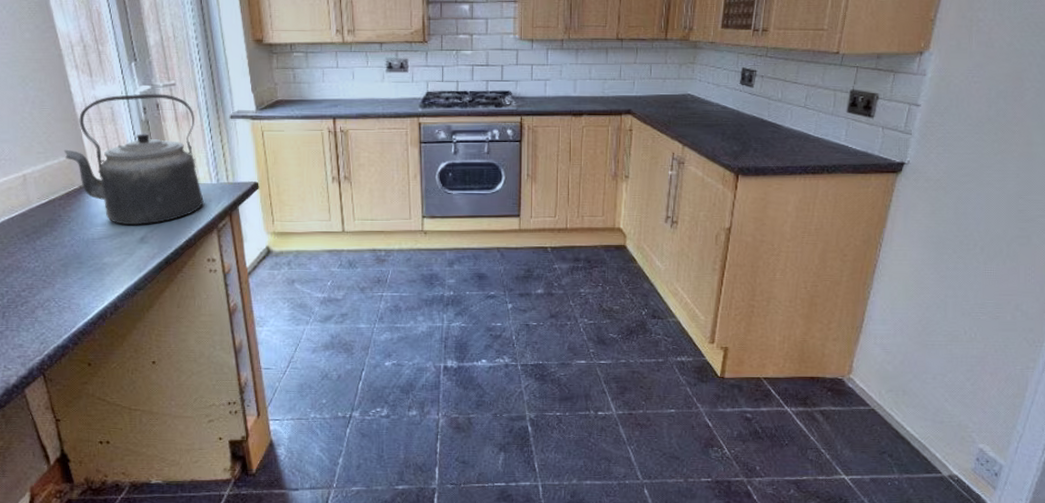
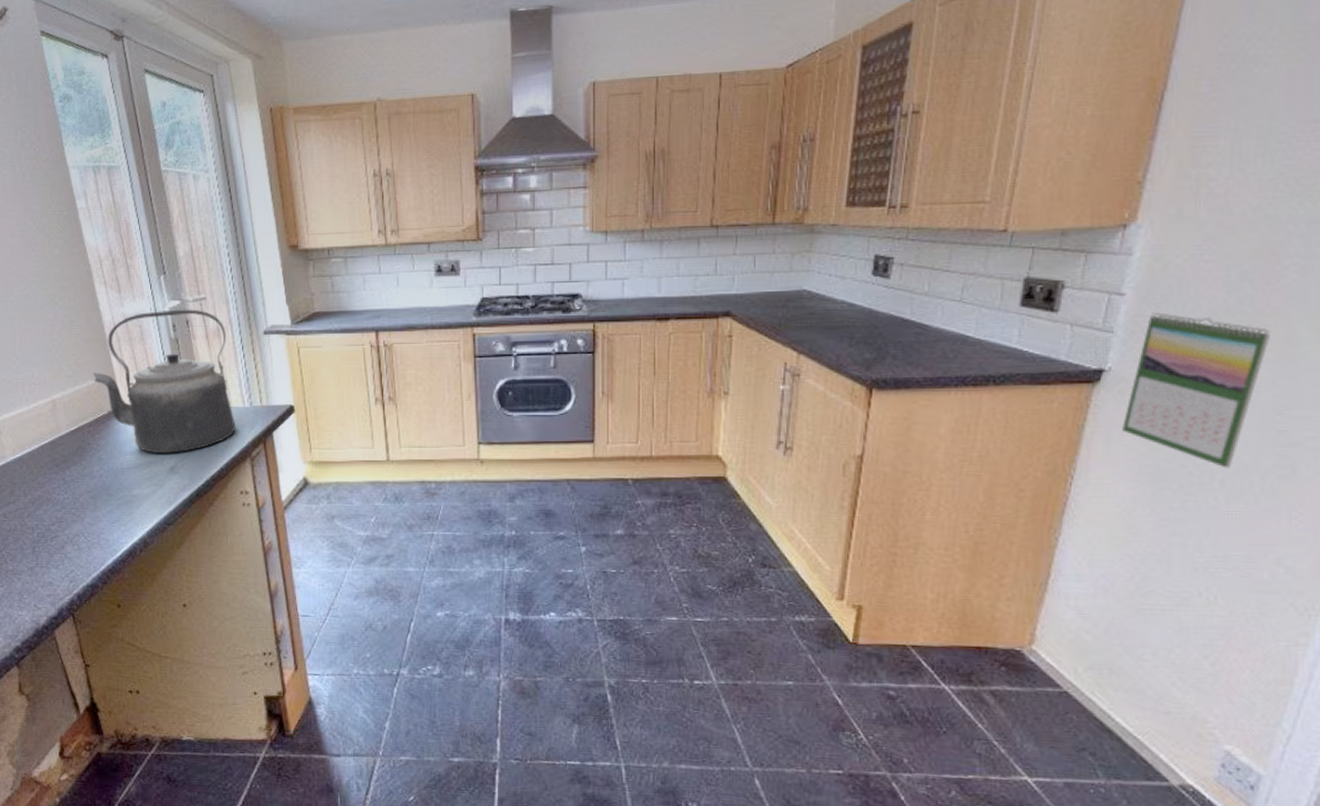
calendar: none [916,120,1017,238] -> present [1122,312,1271,469]

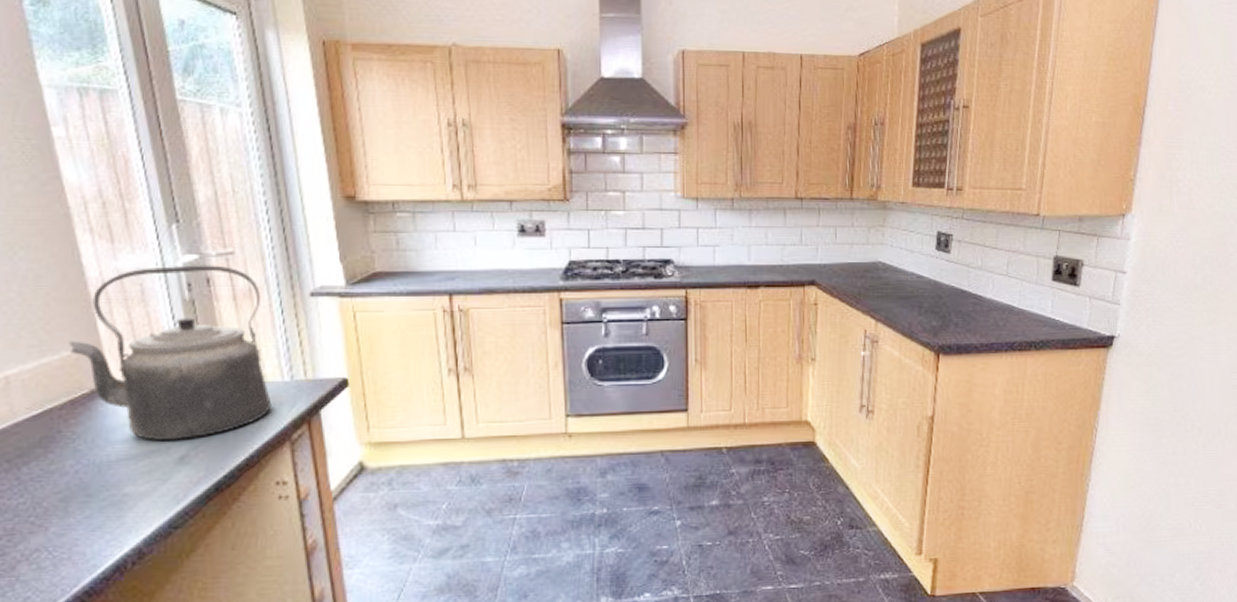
calendar: present [1122,312,1271,469] -> none [1130,288,1225,418]

